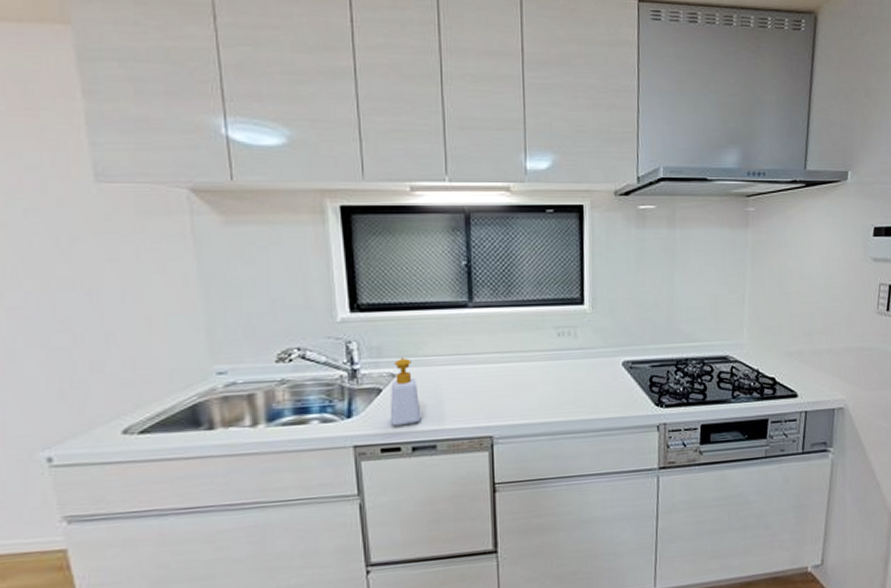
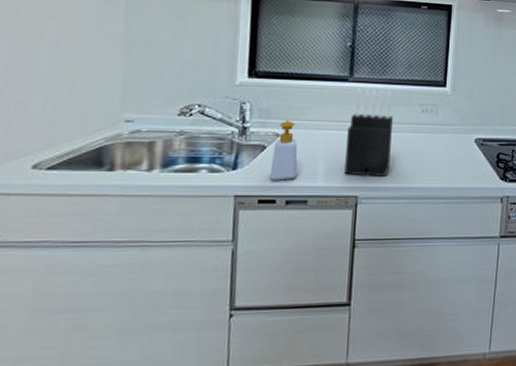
knife block: none [473,314,526,414] -> present [344,89,393,176]

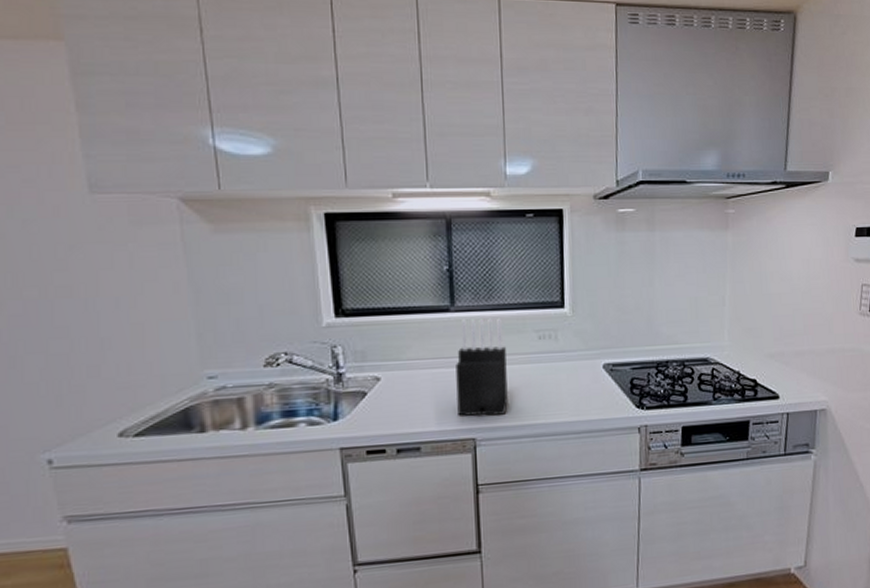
soap bottle: present [269,119,298,181] -> none [374,361,406,429]

